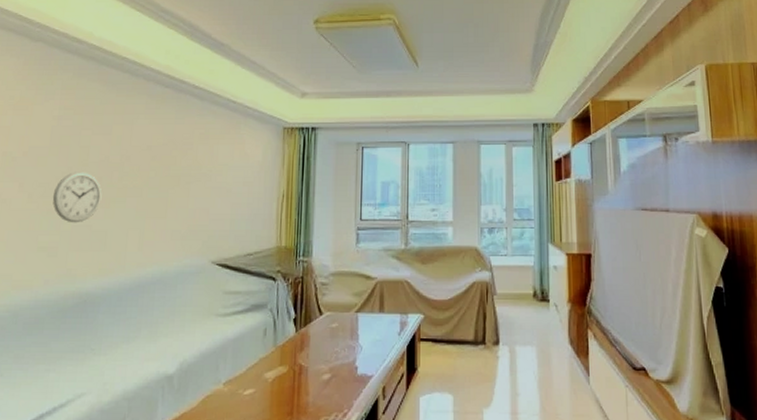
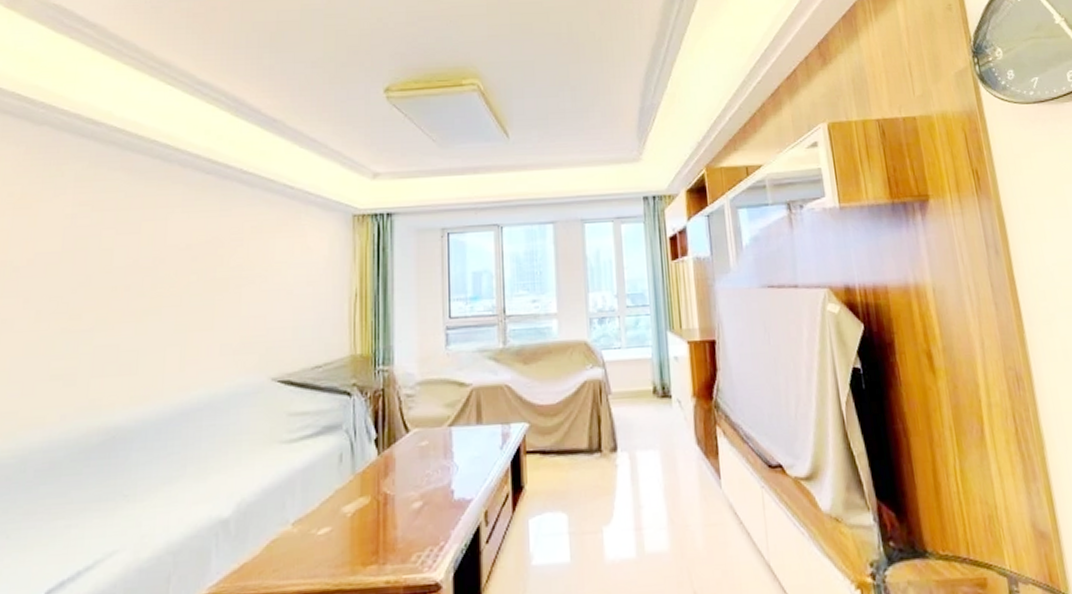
wall clock: present [52,172,102,223] -> none [67,280,131,344]

